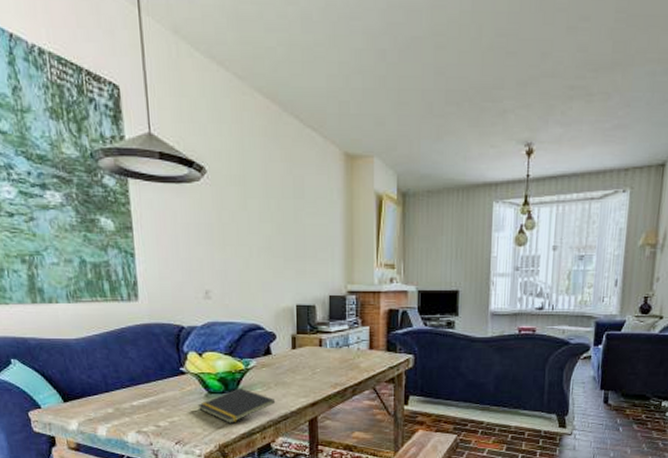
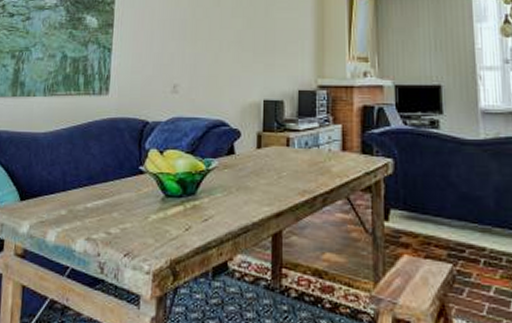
notepad: present [197,388,276,423] -> none [152,192,236,234]

